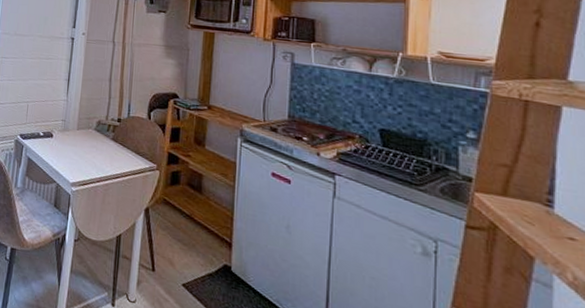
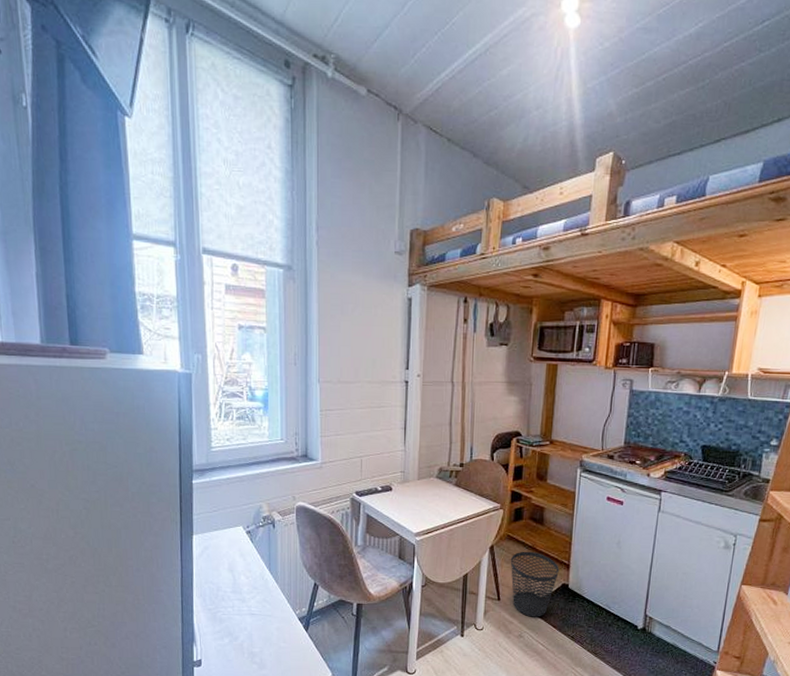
wastebasket: none [166,219,220,300] -> present [510,551,559,617]

